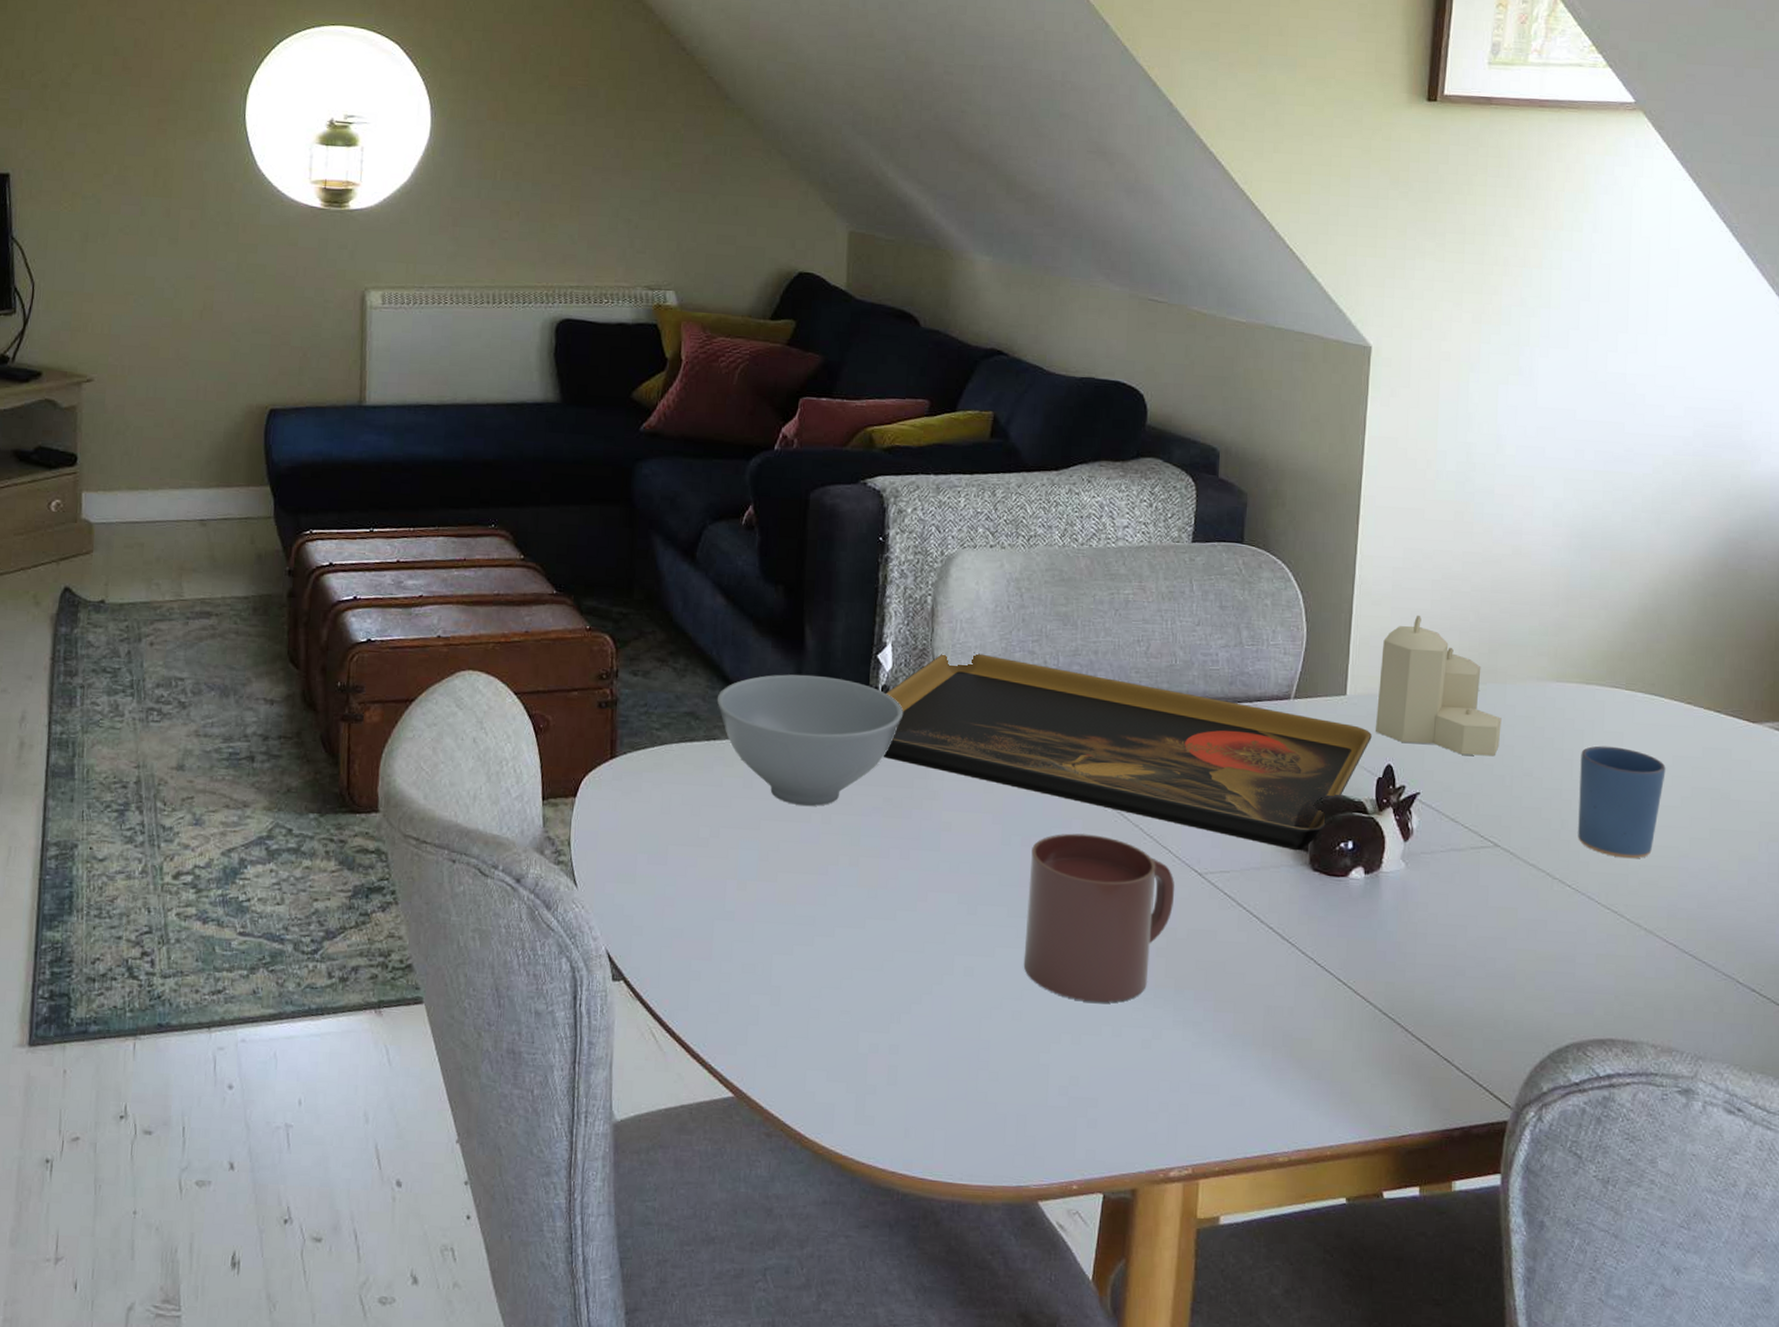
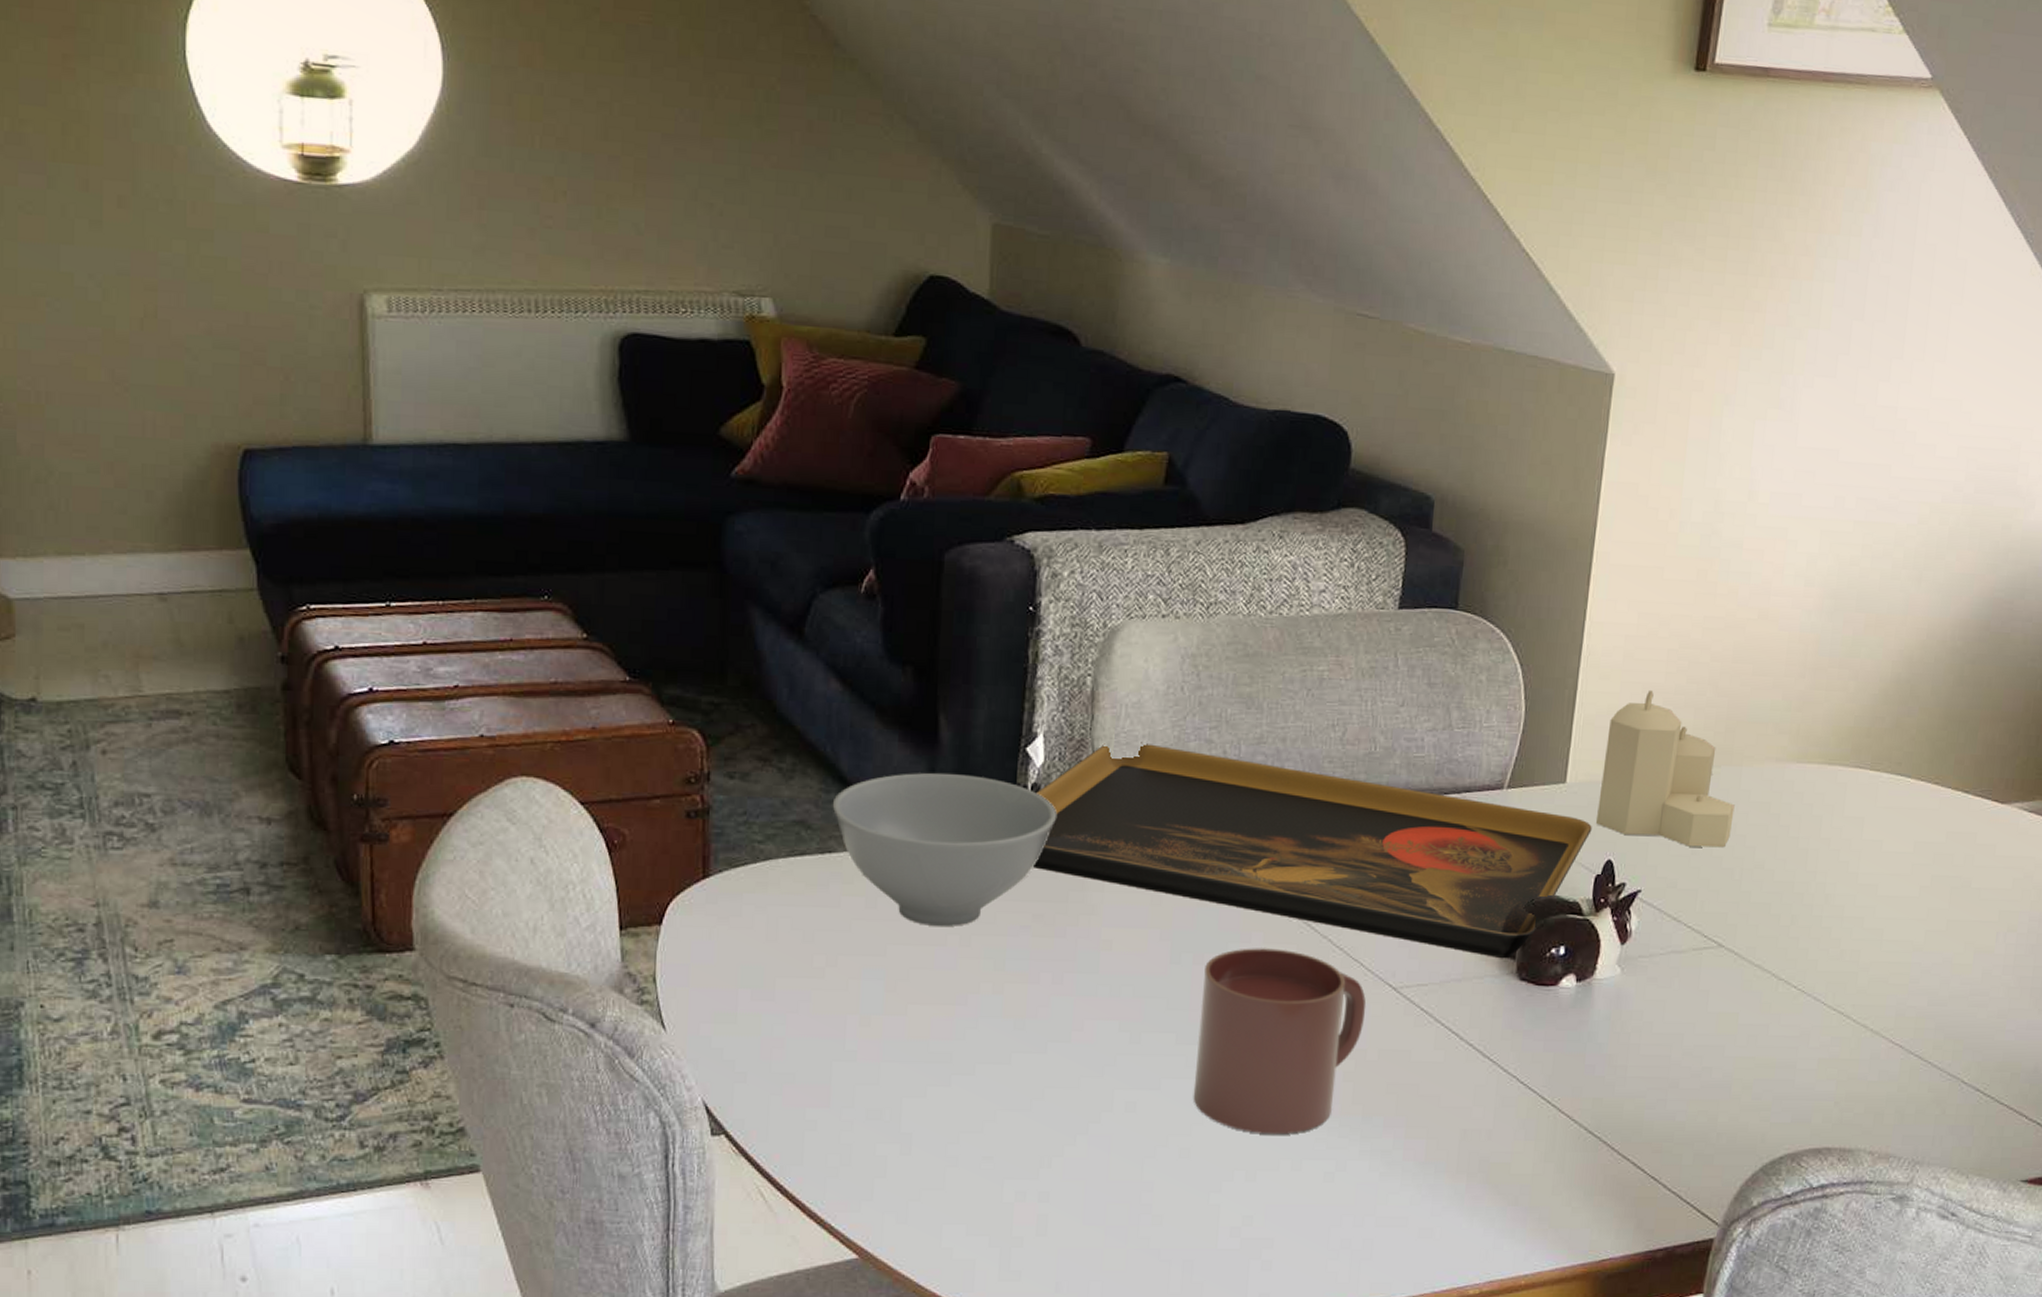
mug: present [1578,745,1666,859] -> none [1808,833,1906,955]

